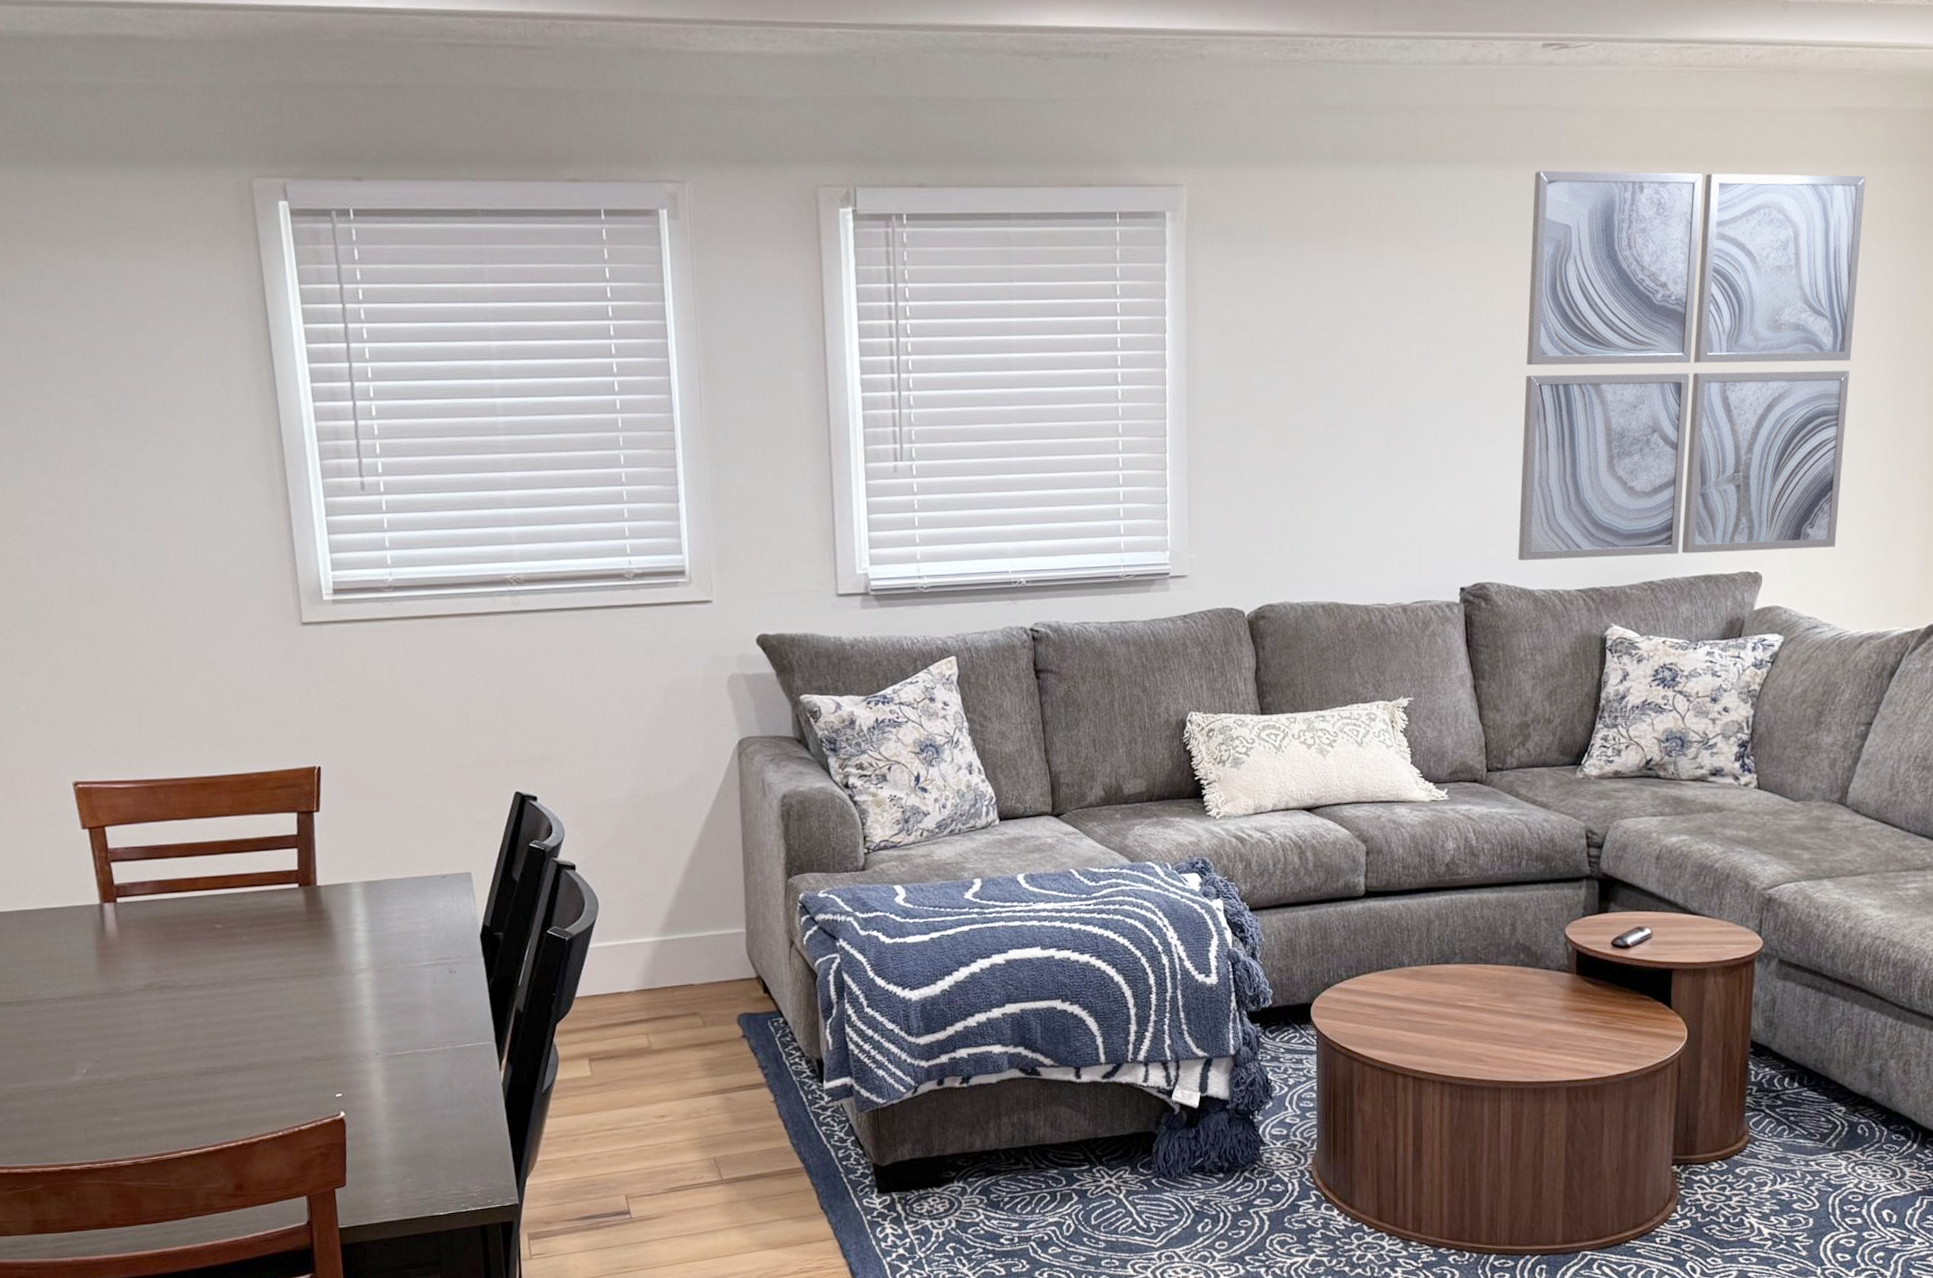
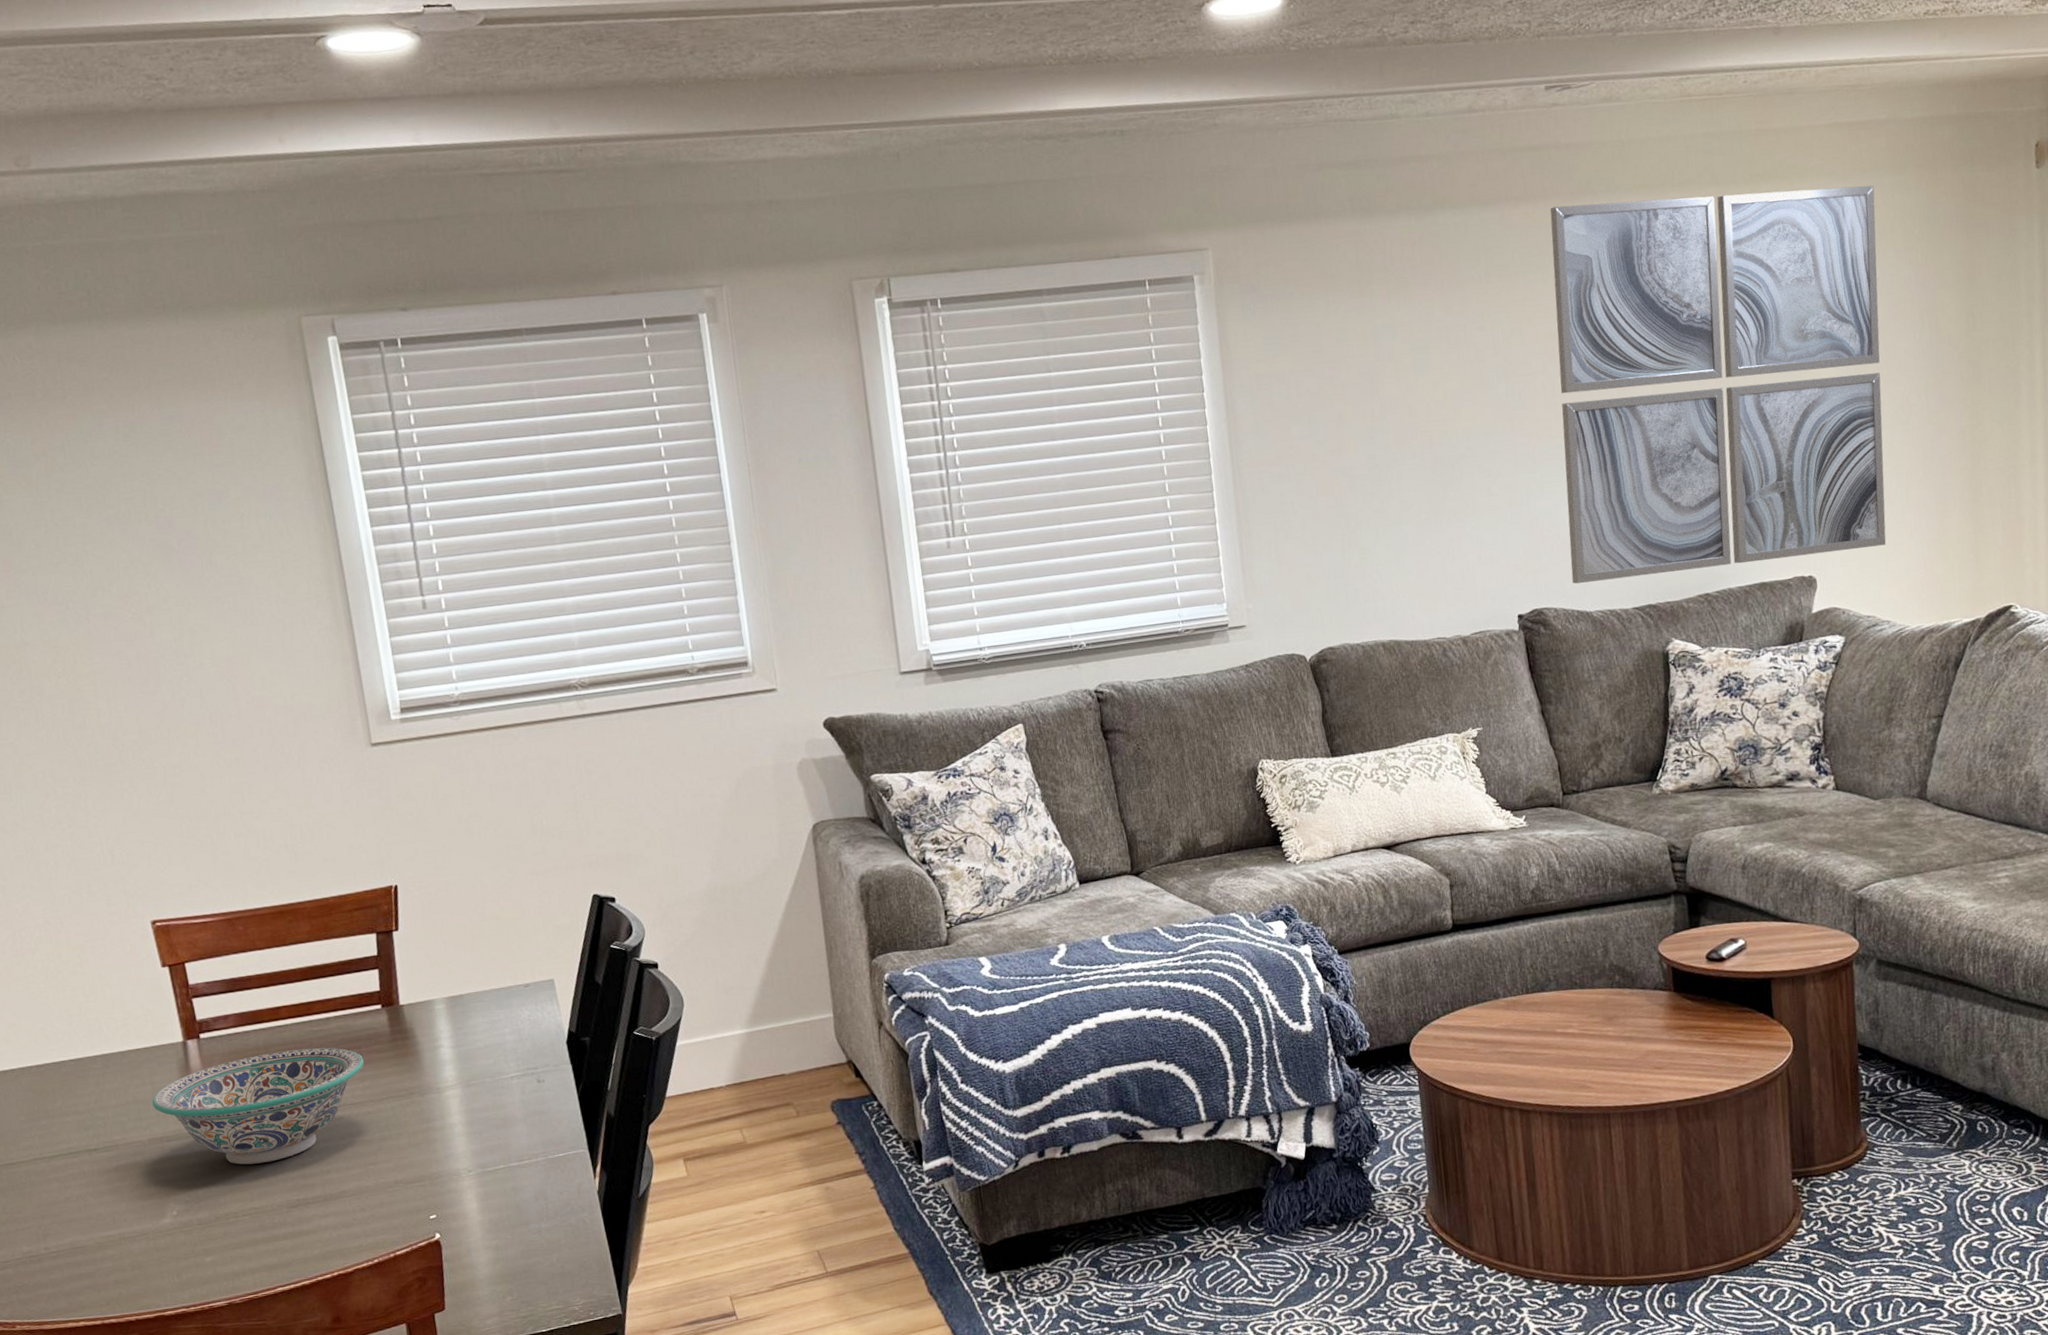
decorative bowl: none [67,921,278,1030] -> present [152,1047,364,1165]

